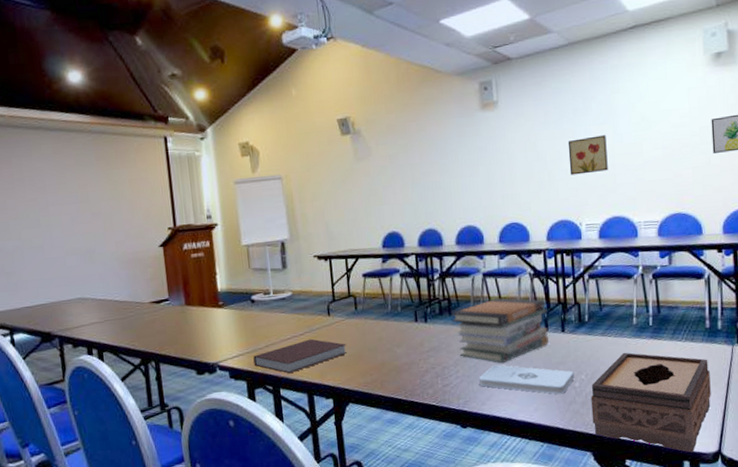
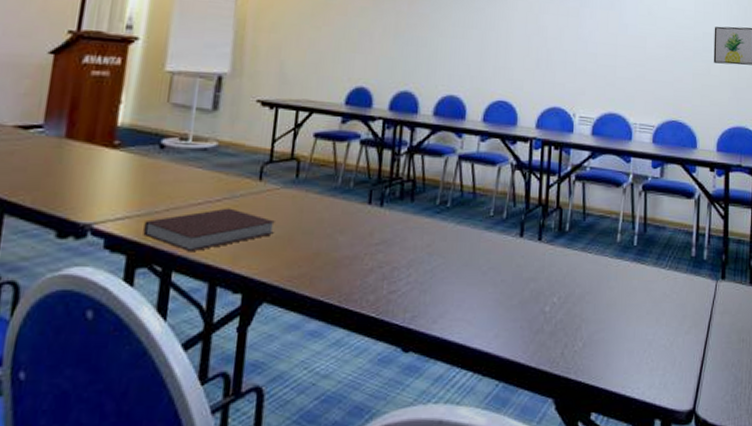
book stack: present [451,298,549,363] -> none [413,188,525,270]
notepad: present [478,364,575,395] -> none [432,272,546,319]
wall art: present [568,135,608,175] -> none [569,20,611,61]
tissue box: present [590,352,711,453] -> none [559,274,691,409]

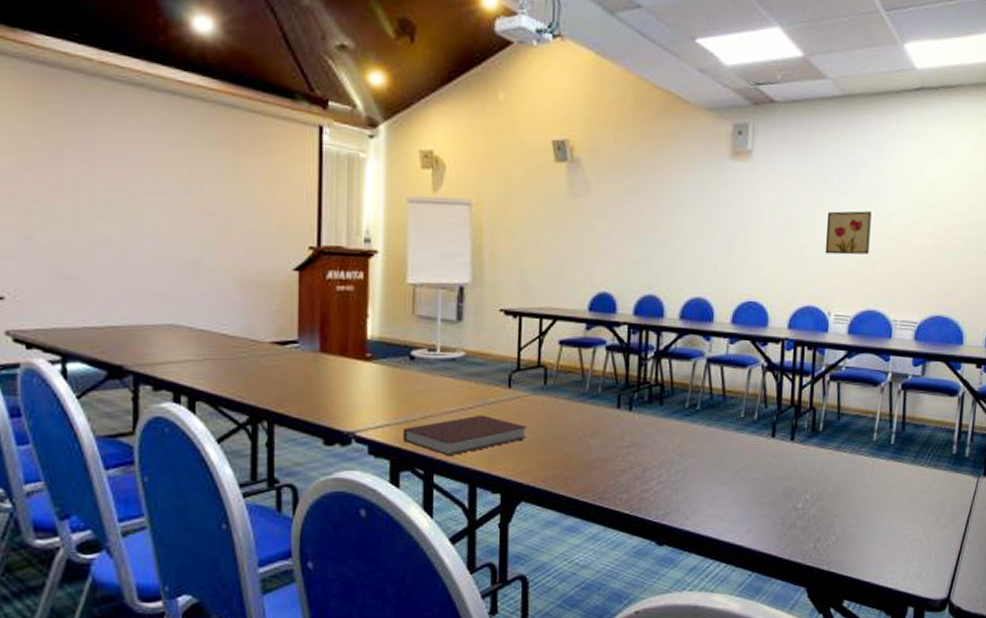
wall art: none [569,20,611,61] -> present [825,211,872,255]

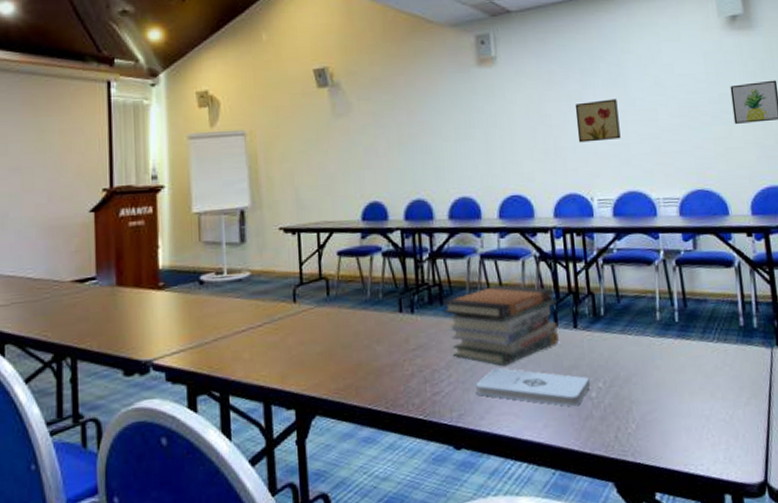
notebook: present [403,415,527,457] -> none [197,331,315,376]
book stack: none [662,390,777,470] -> present [442,284,559,366]
notepad: none [684,471,799,515] -> present [475,368,591,407]

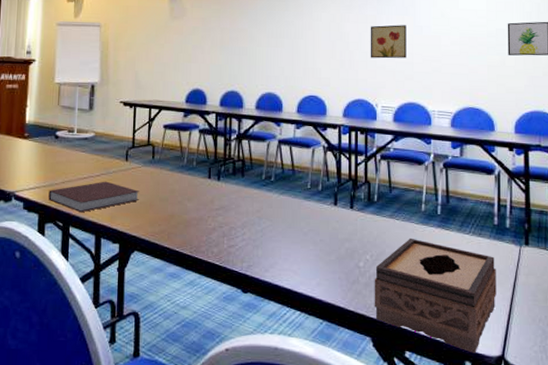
notebook: none [197,331,315,376] -> present [48,181,139,213]
book stack: present [442,284,559,366] -> none [243,166,338,231]
notepad: present [475,368,591,407] -> none [264,232,360,272]
tissue box: none [610,354,752,484] -> present [374,237,497,353]

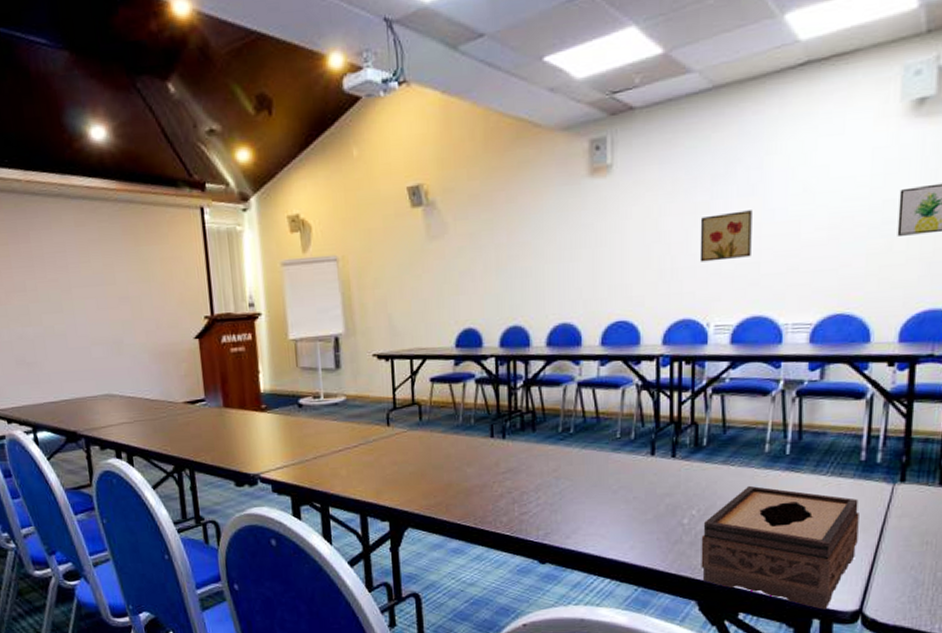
notebook: present [48,181,139,213] -> none [299,452,408,491]

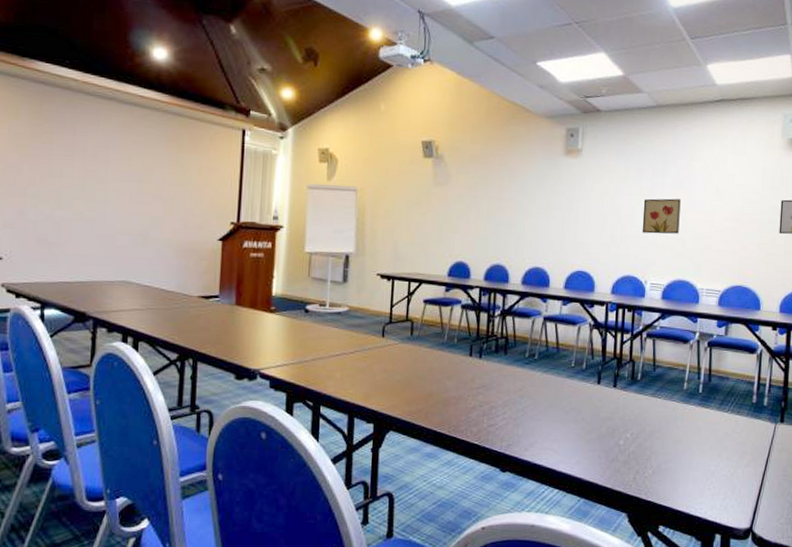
tissue box: present [701,485,859,610] -> none [631,416,751,526]

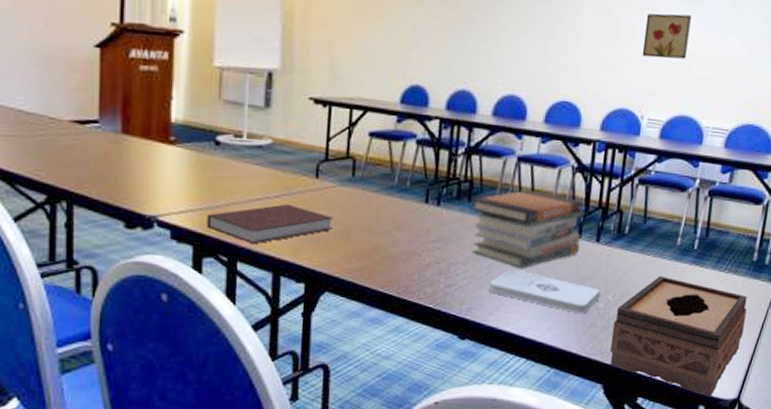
notebook: none [297,358,396,392] -> present [207,204,333,245]
book stack: none [506,343,602,410] -> present [470,189,585,268]
notepad: none [524,411,621,450] -> present [488,269,601,314]
tissue box: none [631,416,751,526] -> present [610,275,747,397]

